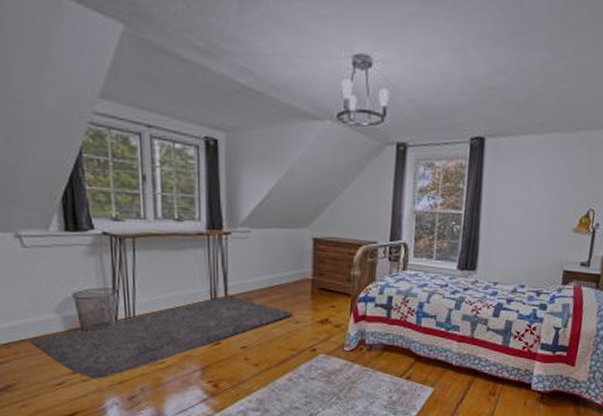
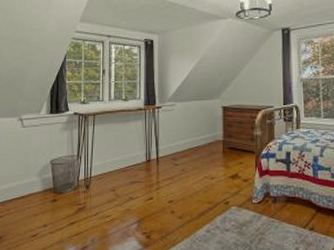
rug: present [28,295,294,379] -> none [17,157,210,231]

